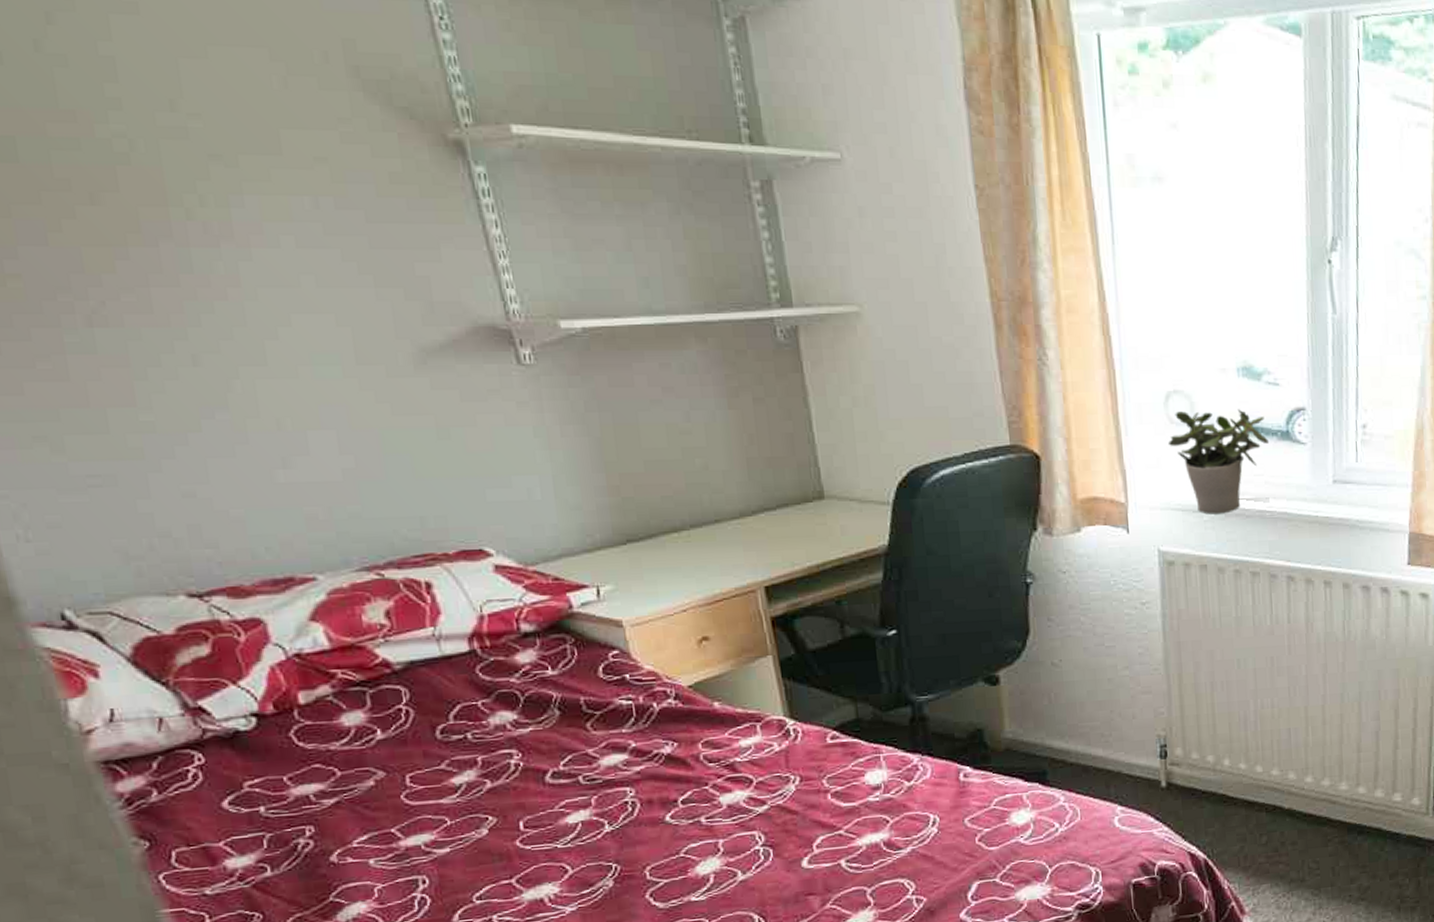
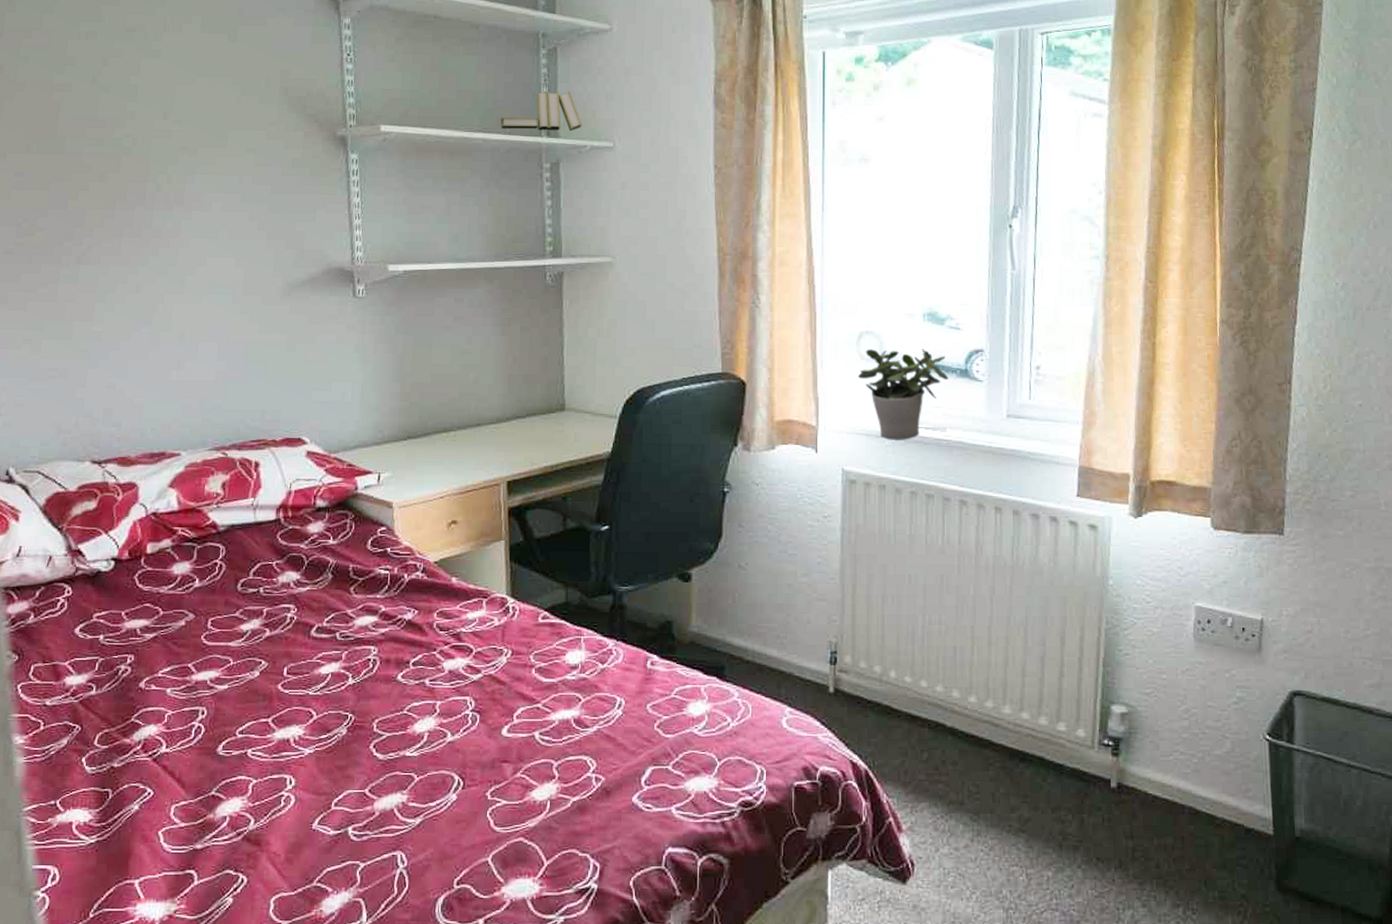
books: none [682,80,796,137] -> present [500,91,582,132]

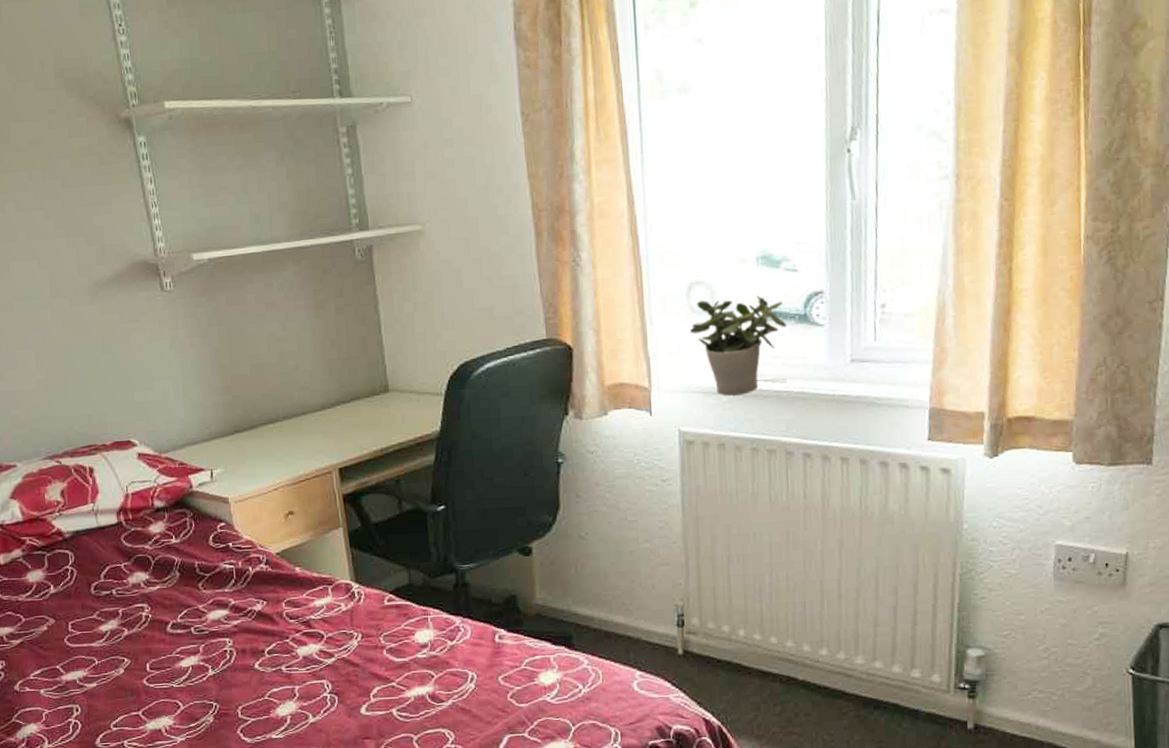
books: present [500,91,582,132] -> none [289,42,376,92]

